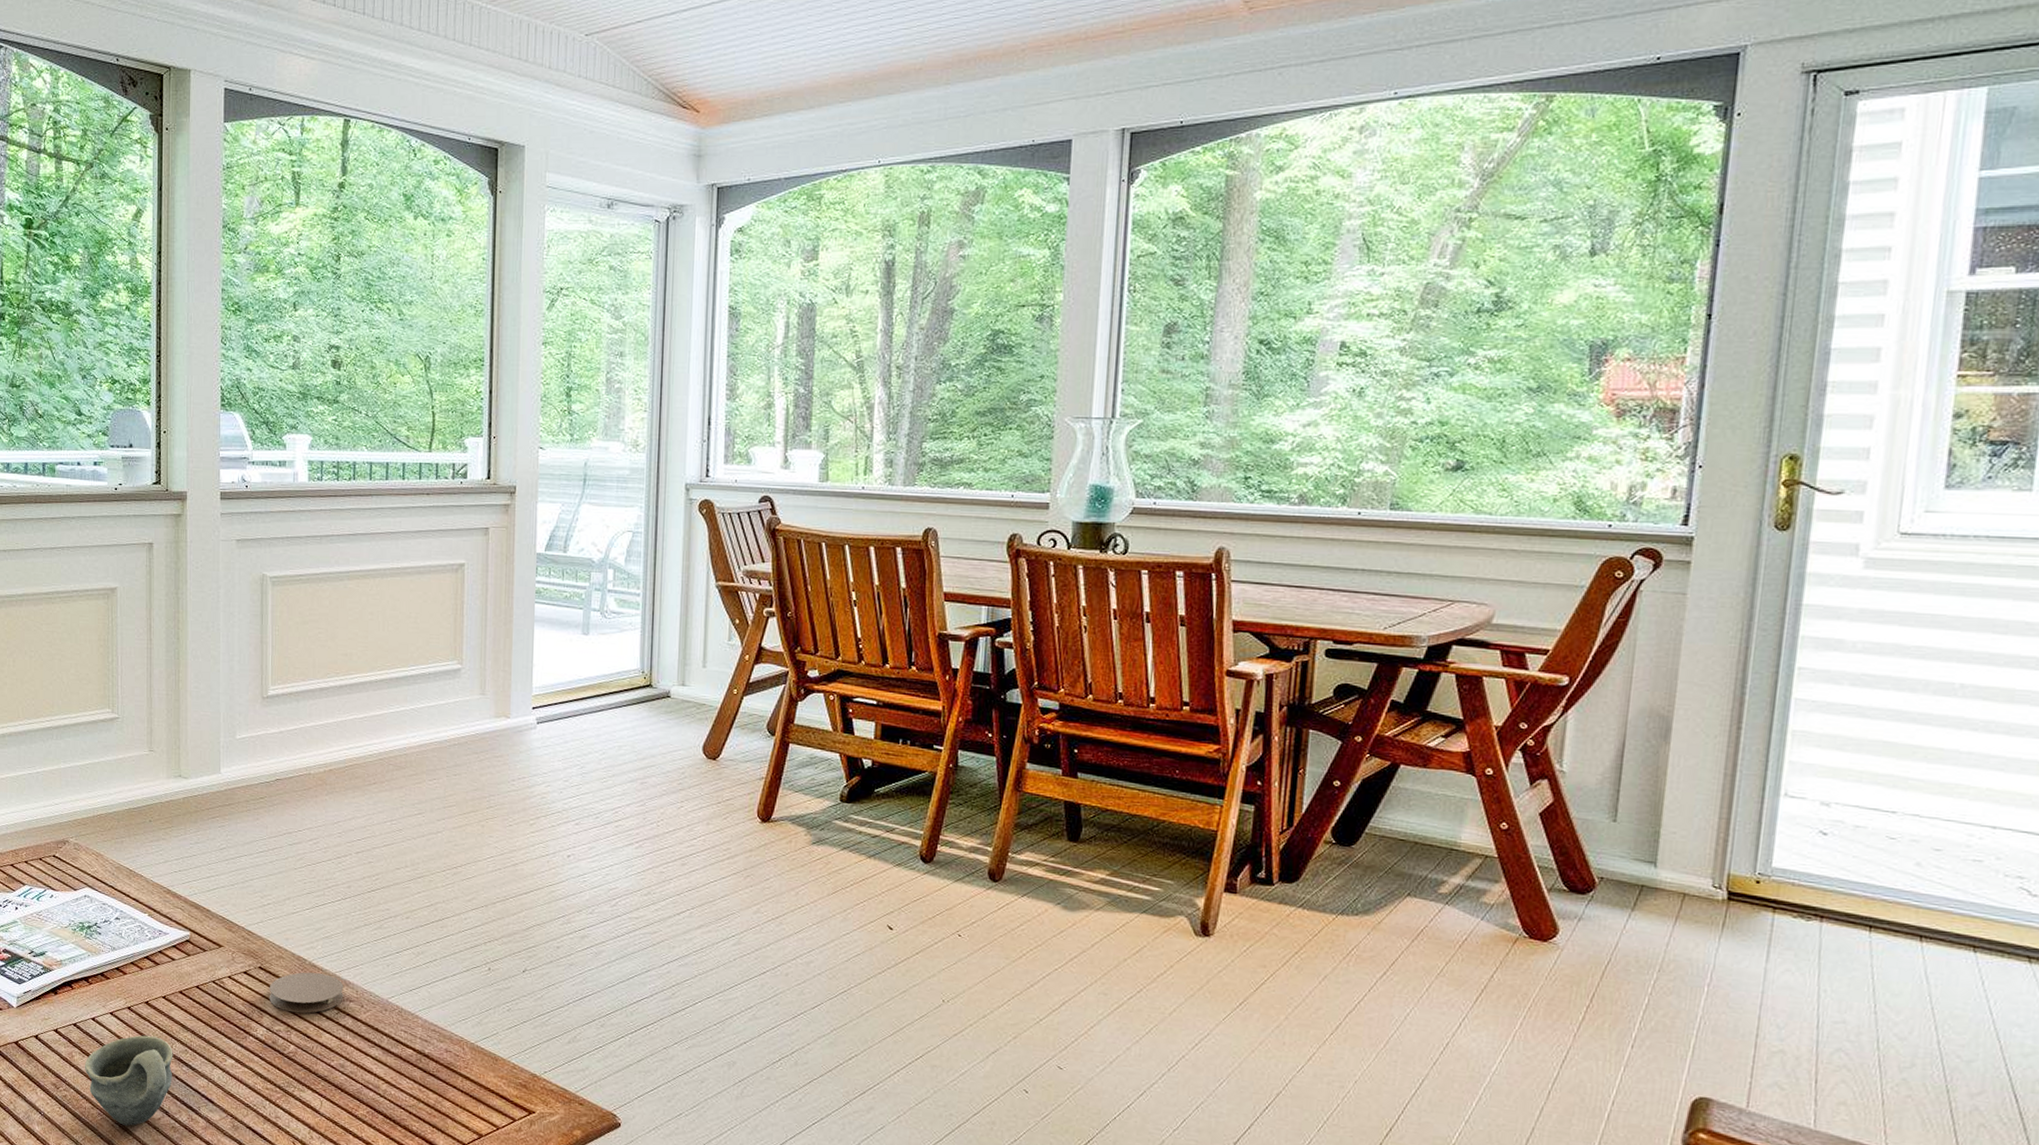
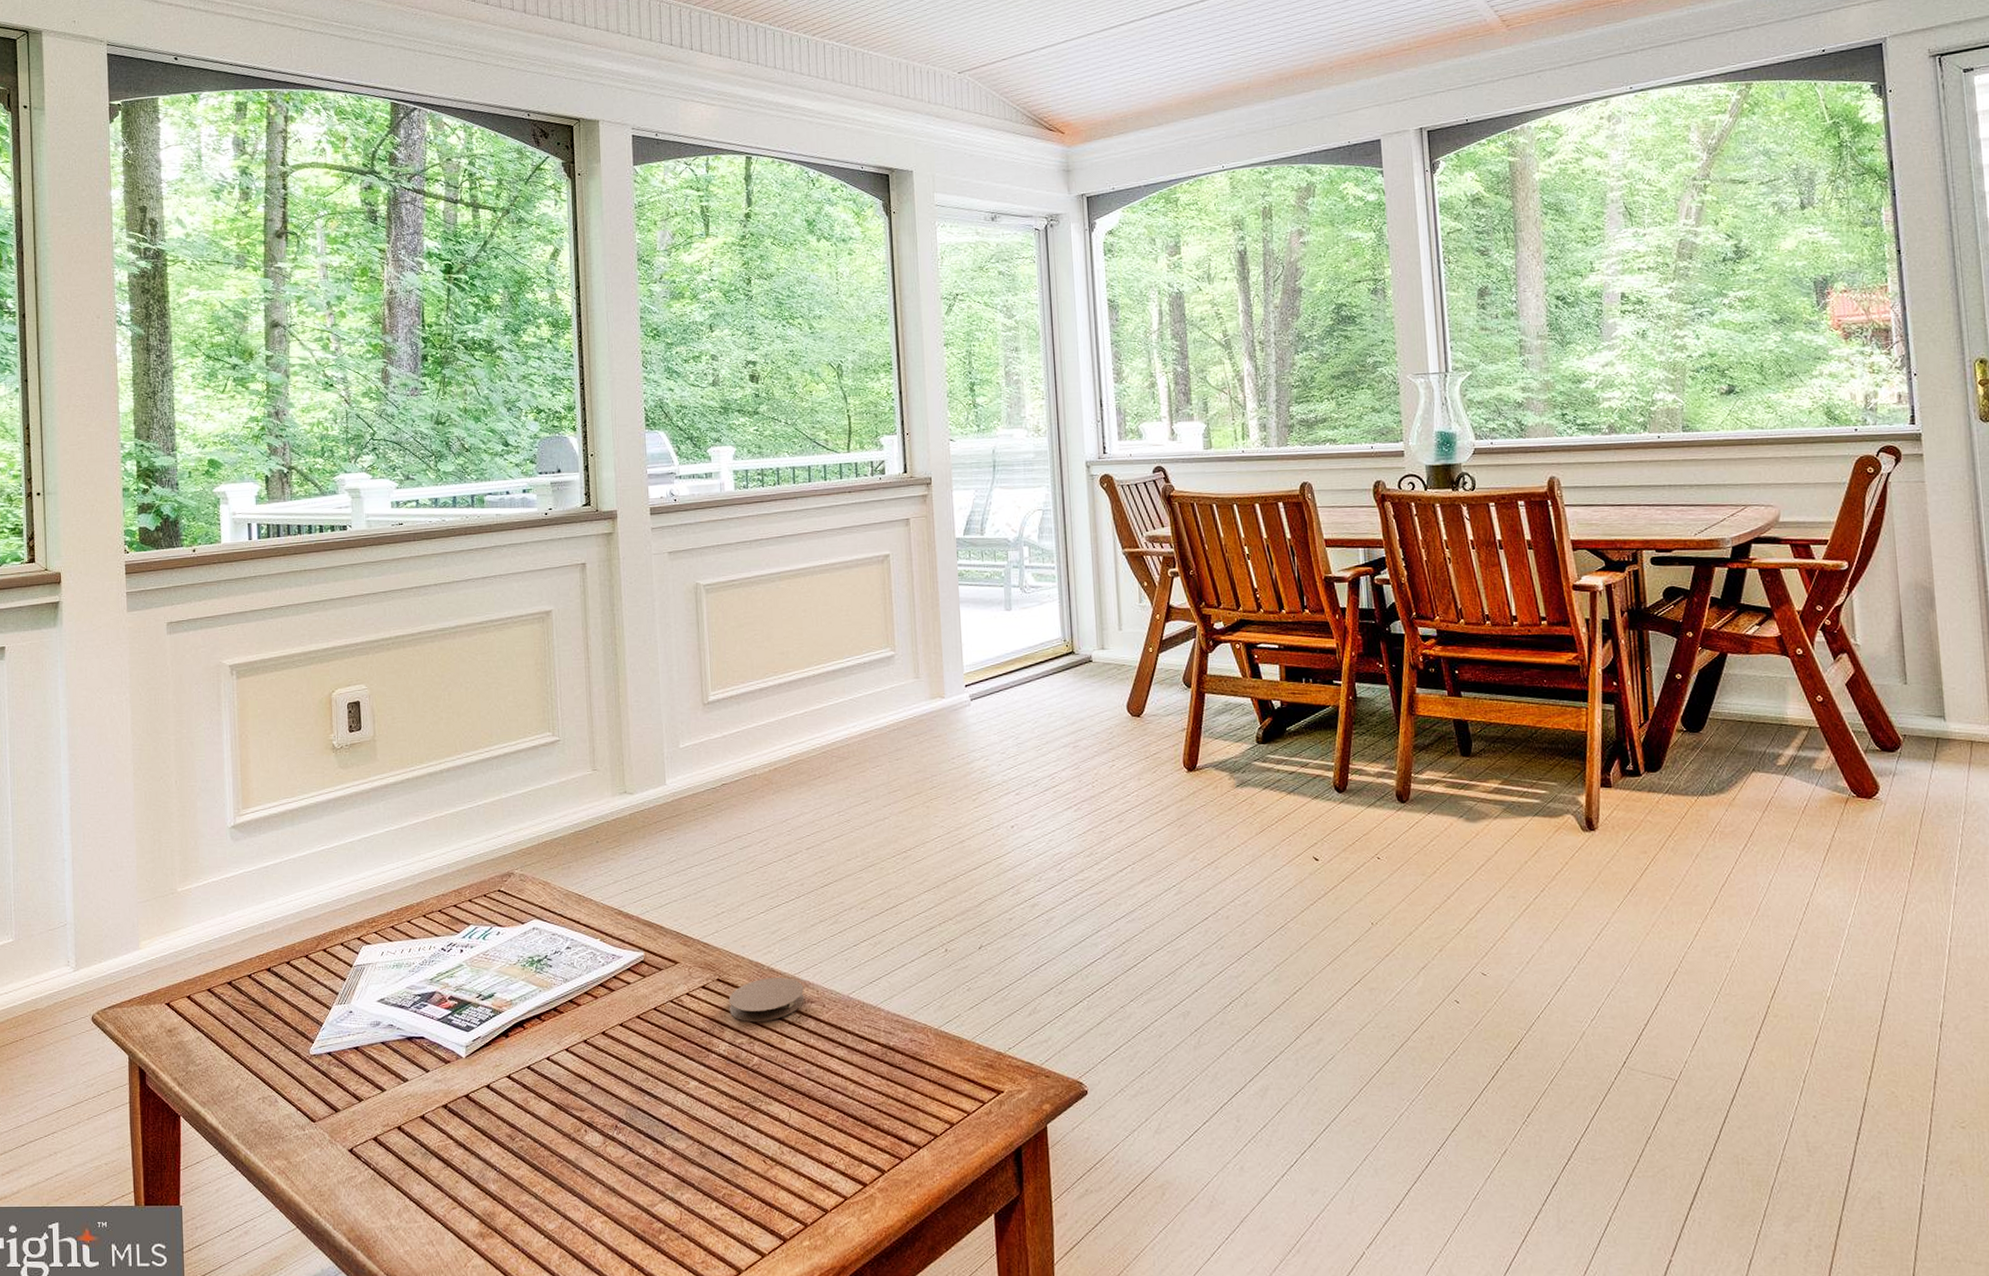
cup: present [85,1035,173,1126] -> none [541,1068,635,1170]

